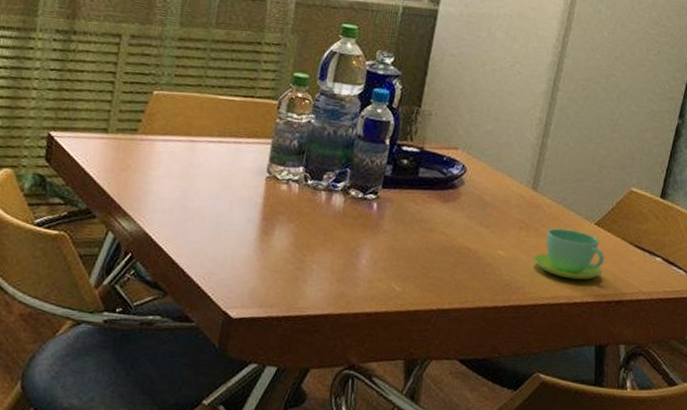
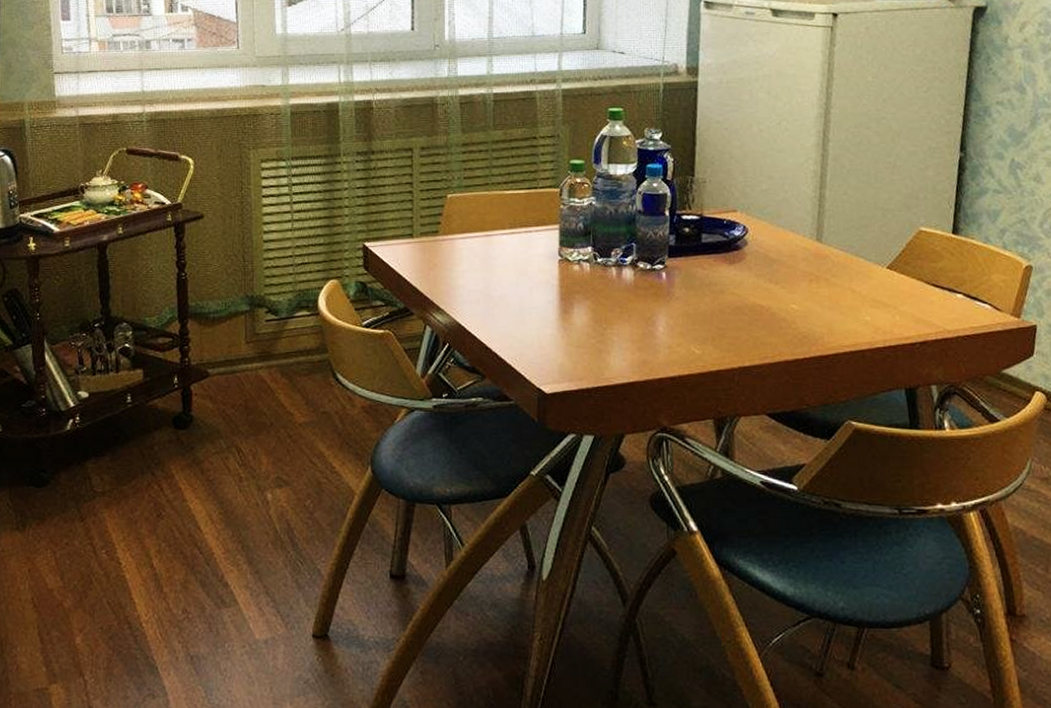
cup: present [533,228,604,280] -> none [828,276,902,325]

